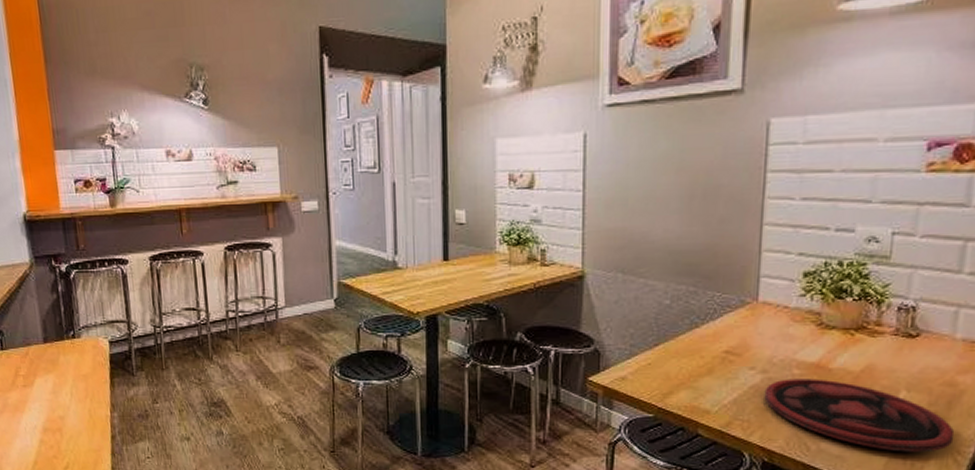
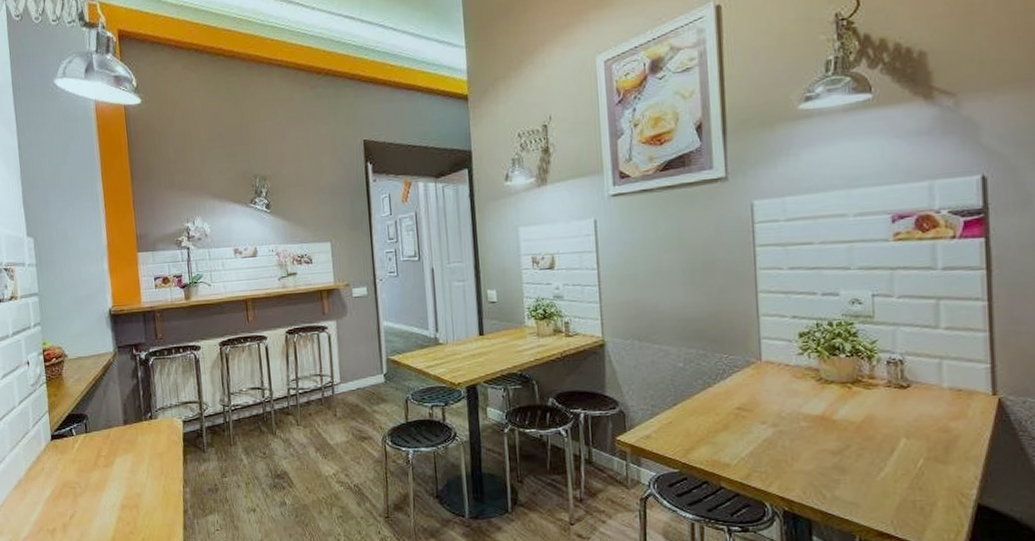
plate: present [764,379,955,453] -> none [777,430,957,497]

